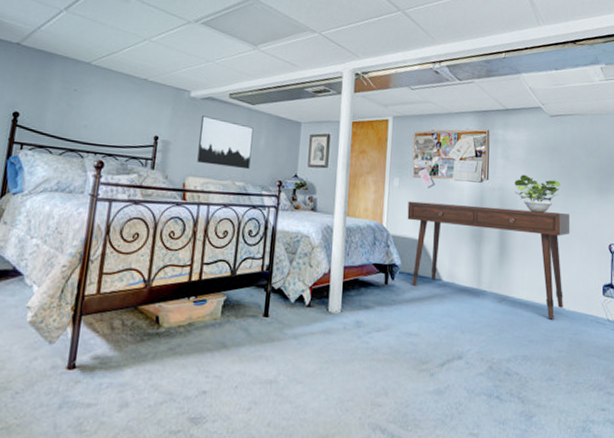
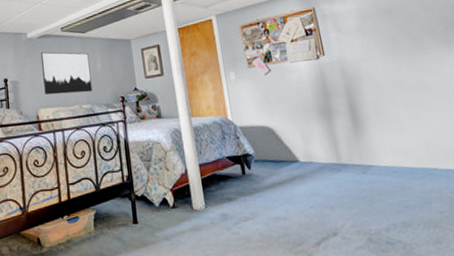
desk: present [407,201,570,320] -> none [248,72,435,181]
potted plant: present [514,174,561,213] -> none [352,41,403,78]

